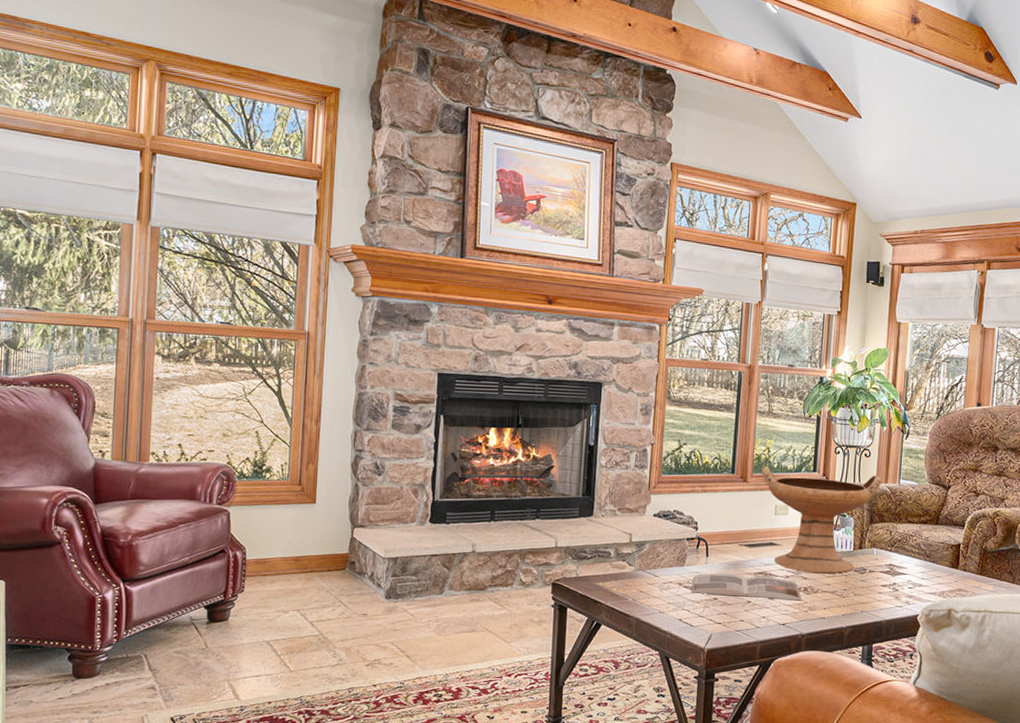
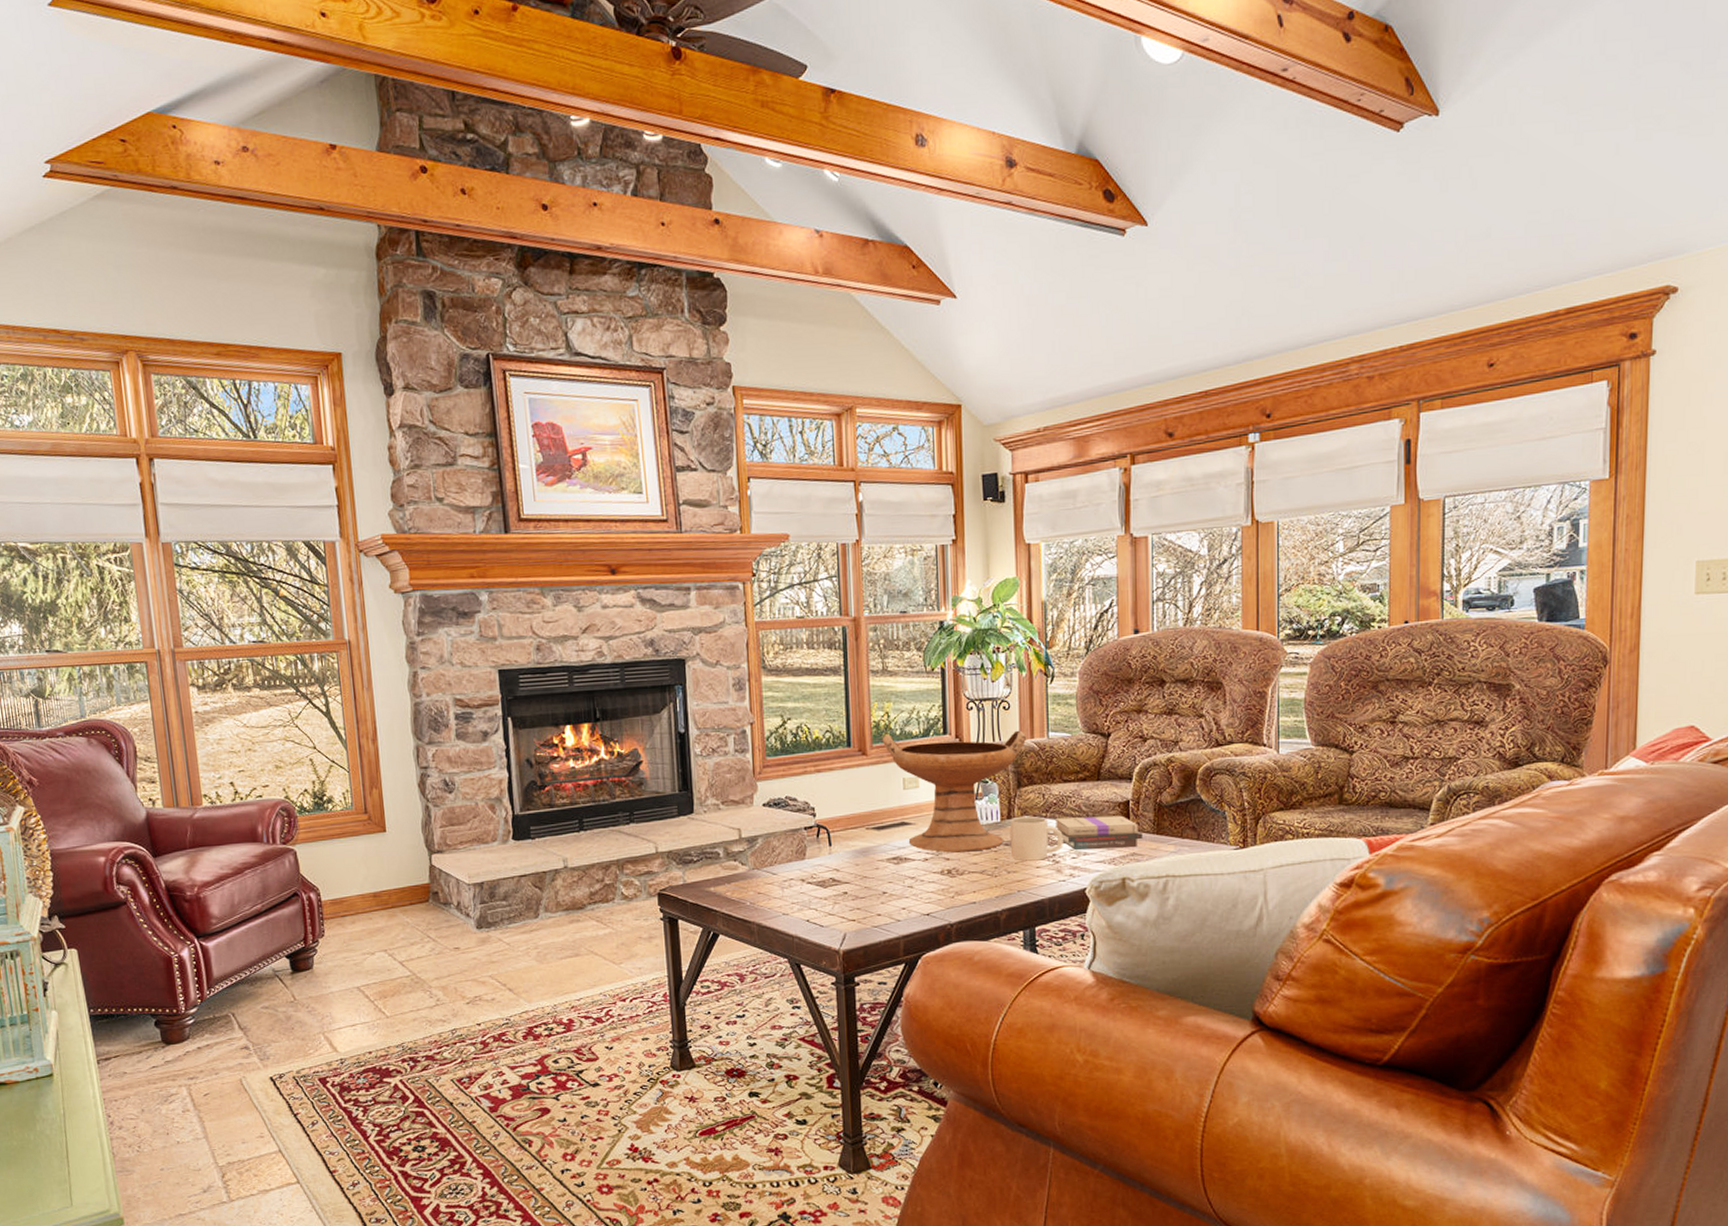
magazine: present [691,573,802,601] -> none [816,861,946,889]
mug: none [858,548,904,587] -> present [1009,816,1063,861]
books: none [894,553,969,584] -> present [1052,815,1143,850]

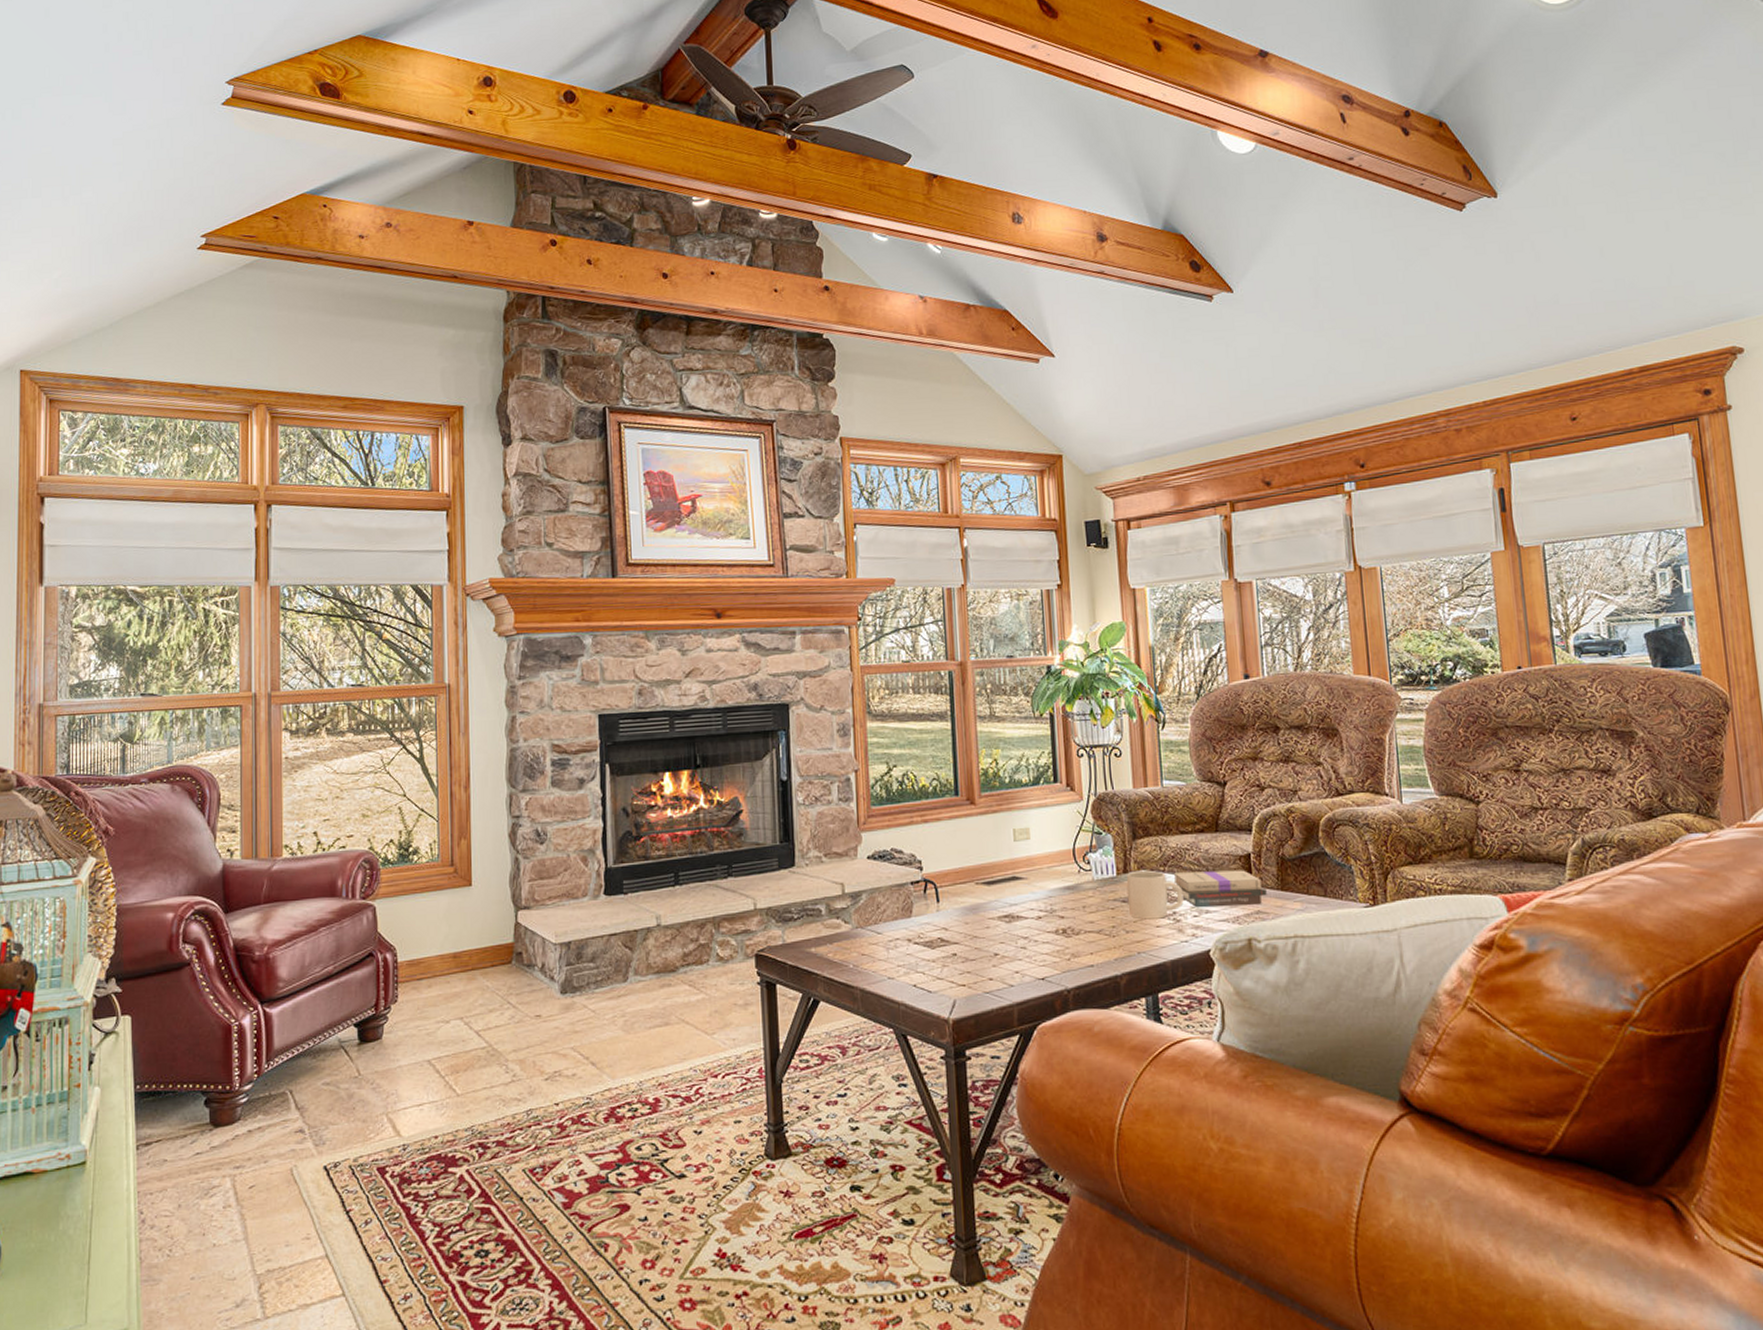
decorative bowl: present [882,730,1027,853] -> none [990,778,1141,910]

